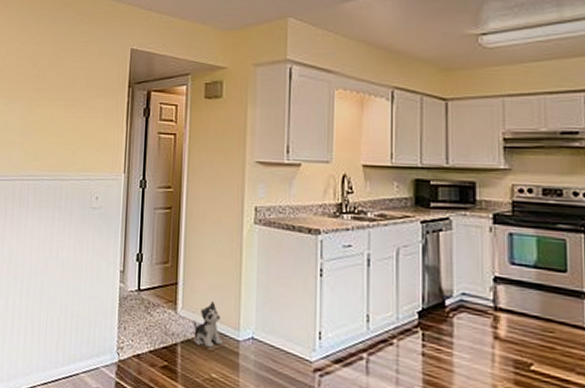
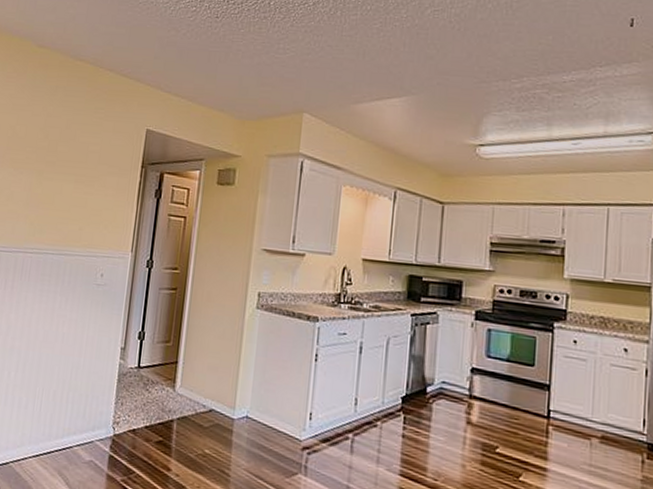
plush toy: present [193,302,224,348] -> none [190,381,219,425]

